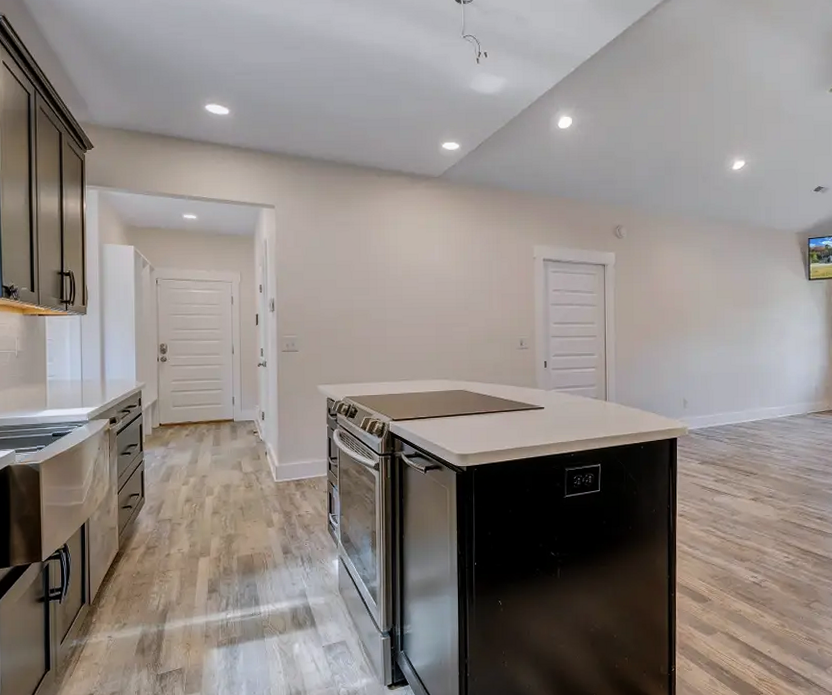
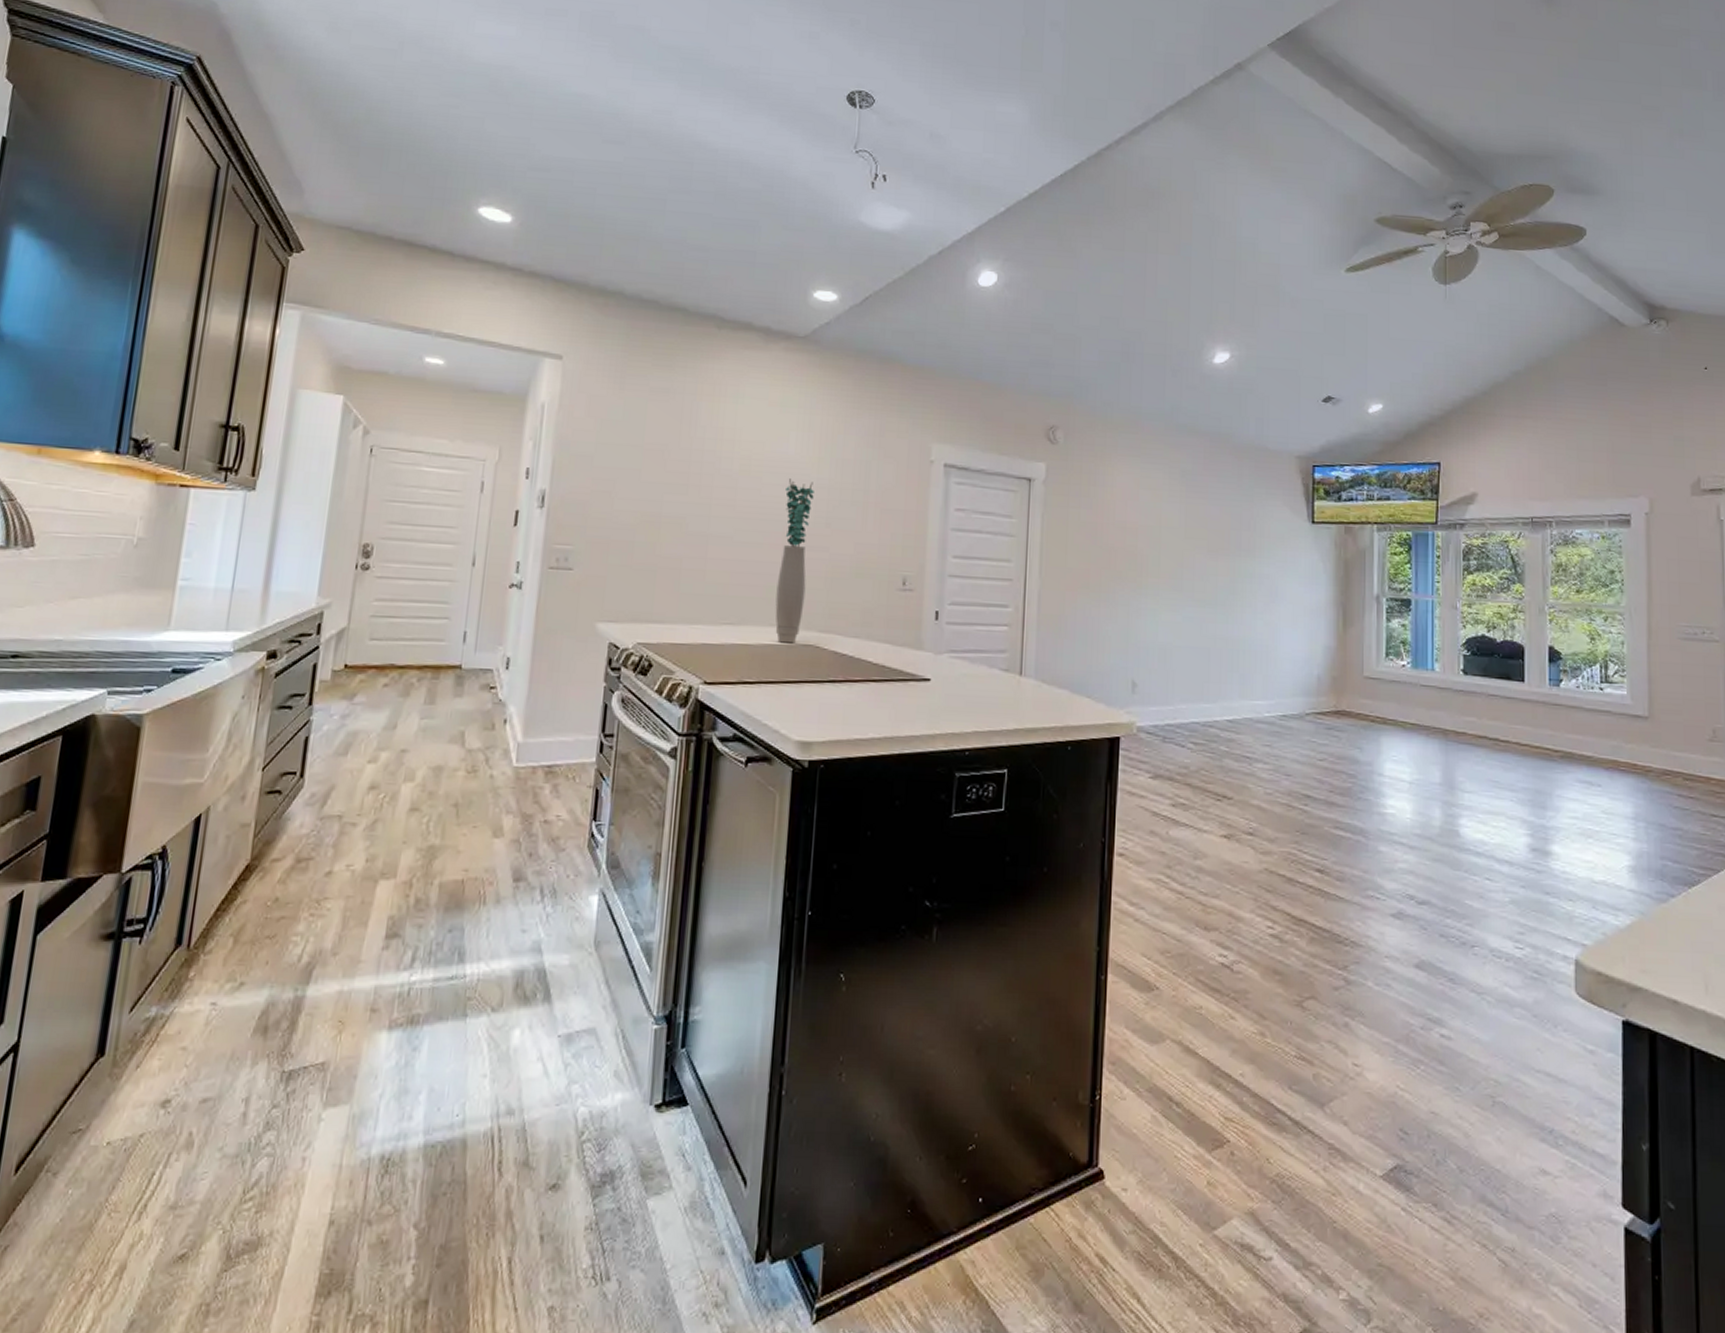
vase: none [435,278,455,390] -> present [775,478,814,644]

